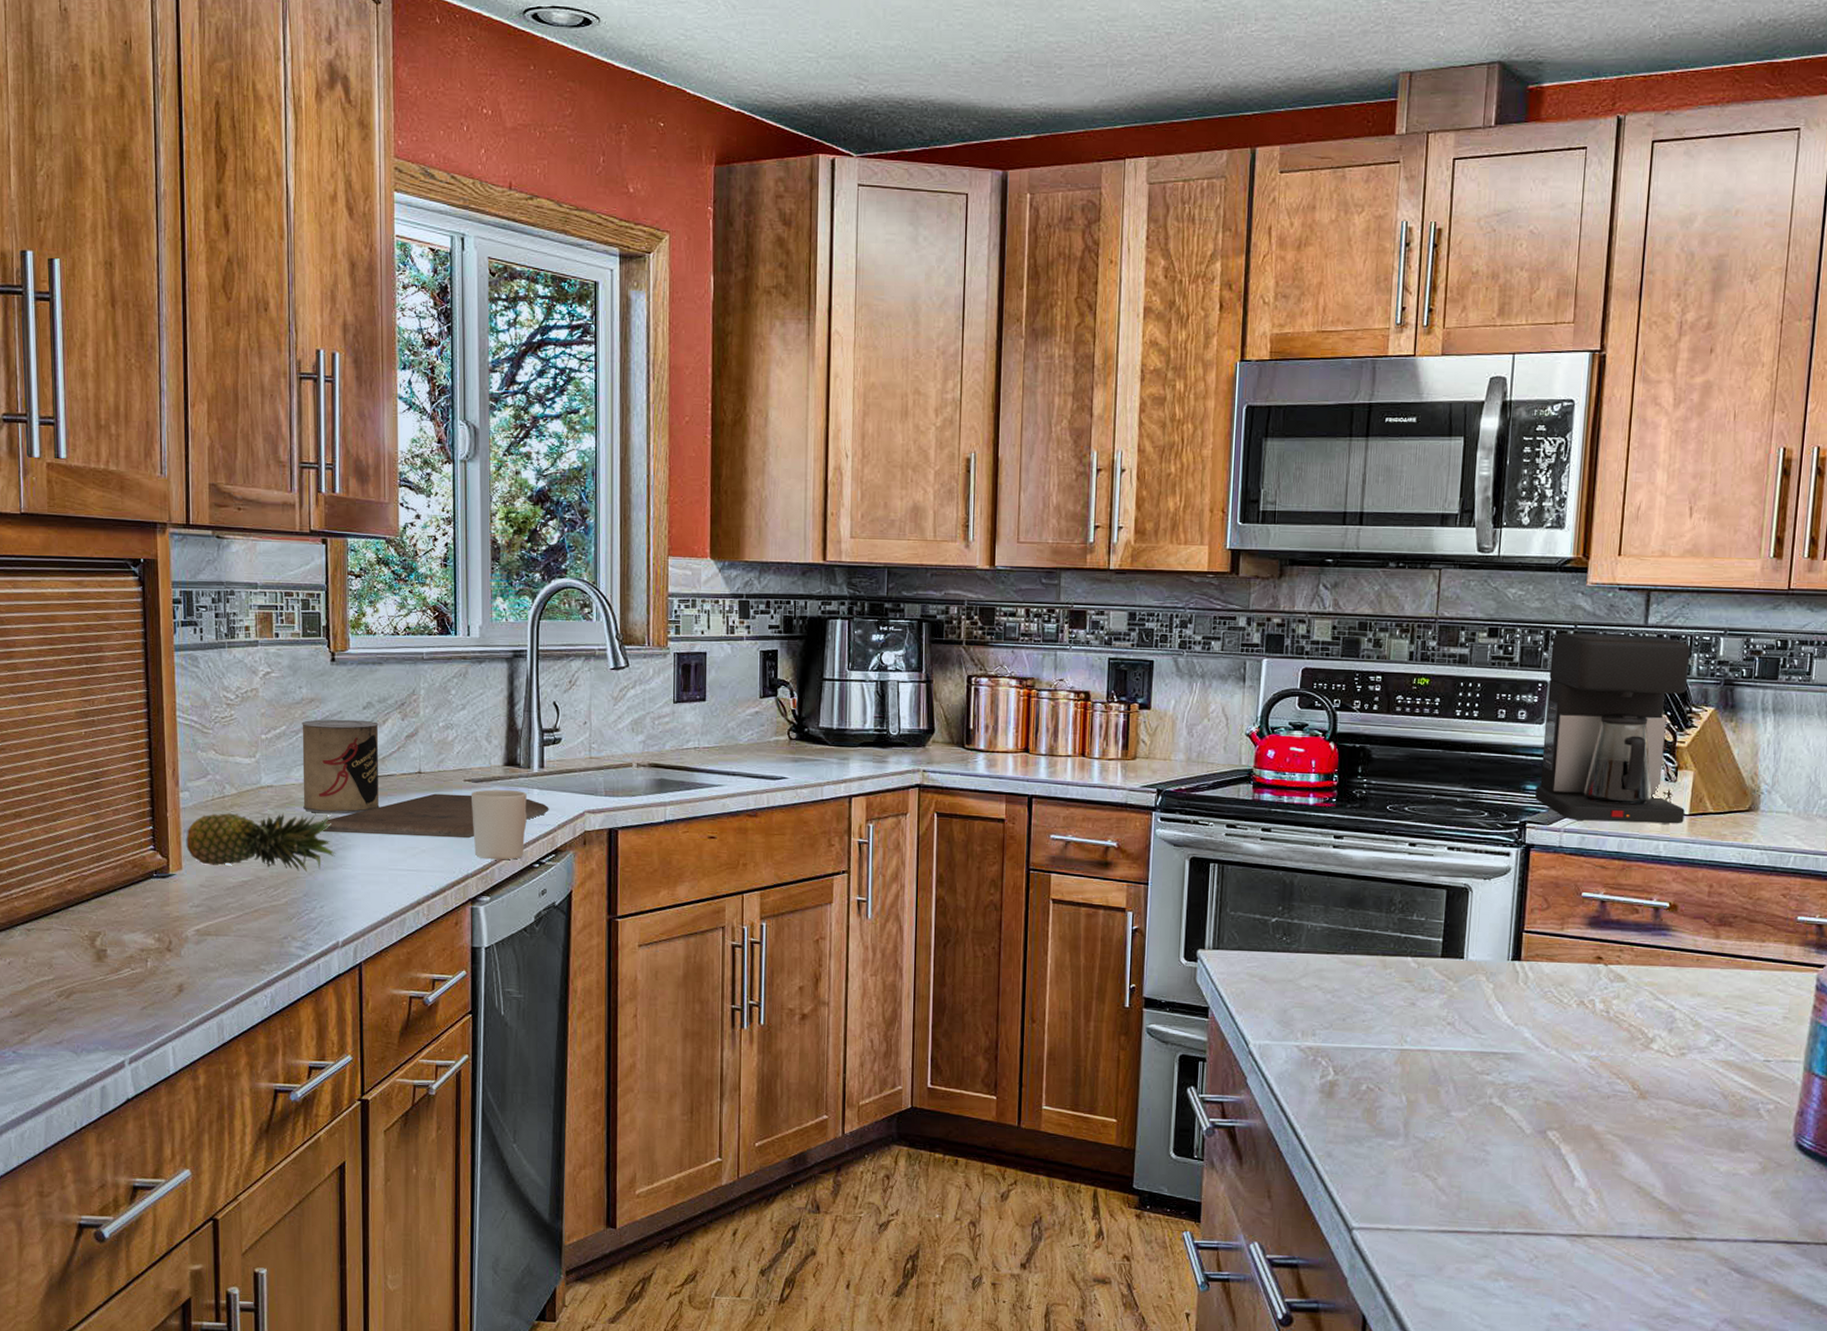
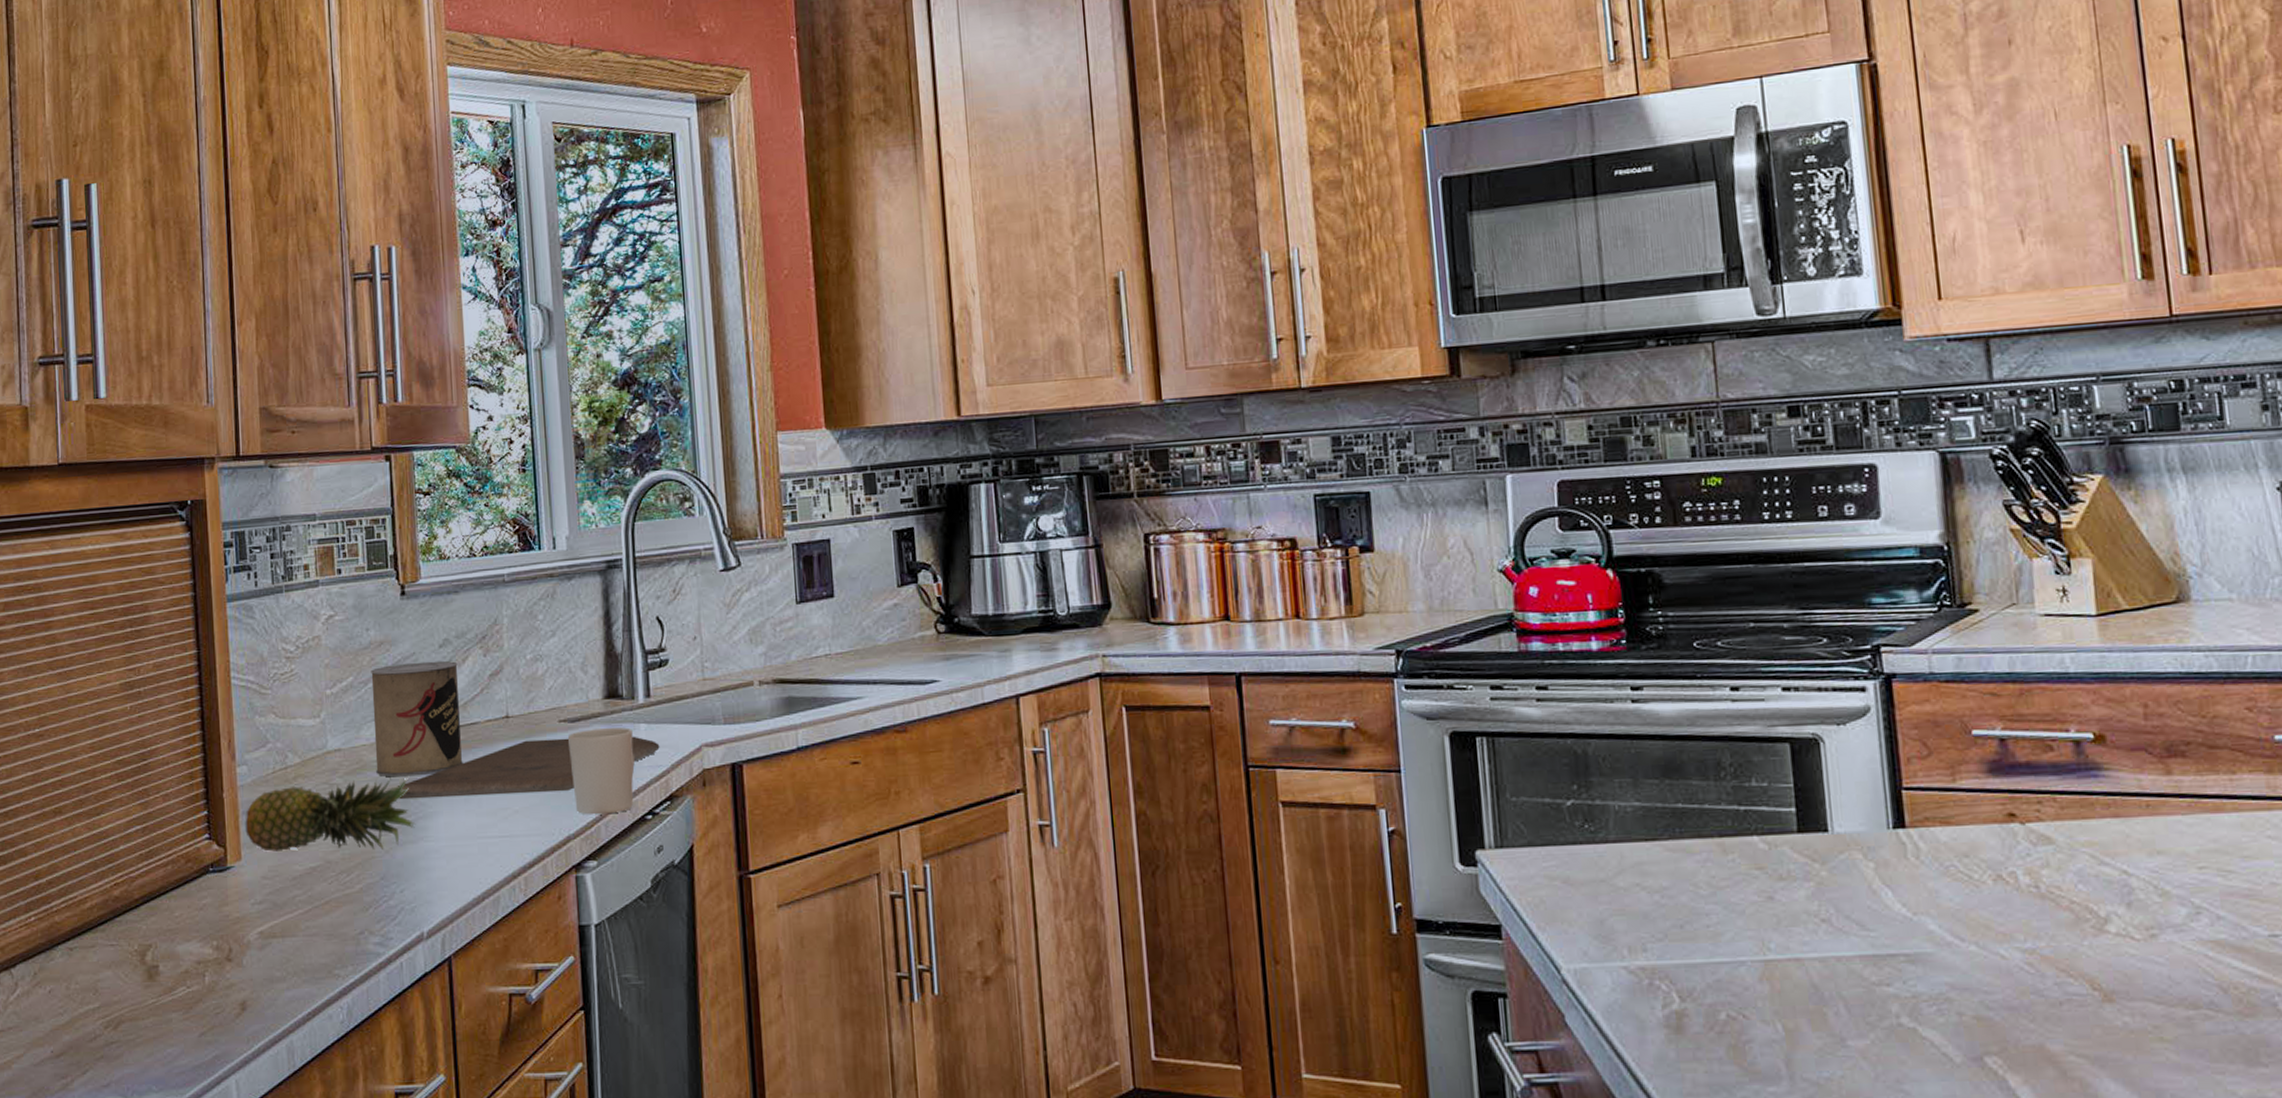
coffee maker: present [1535,632,1691,824] -> none [1871,392,2092,638]

